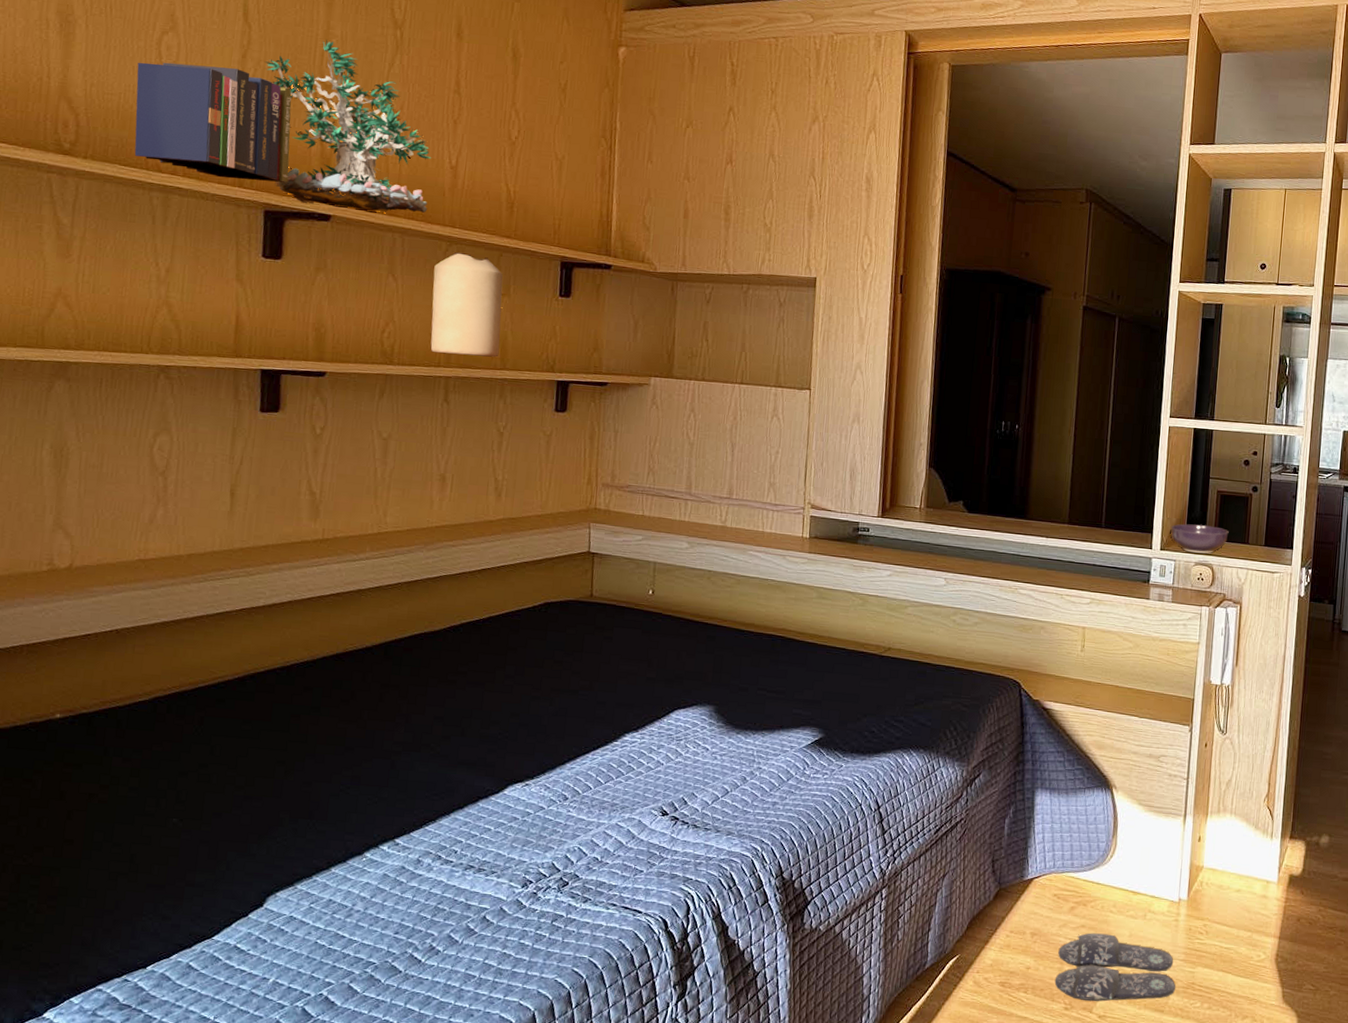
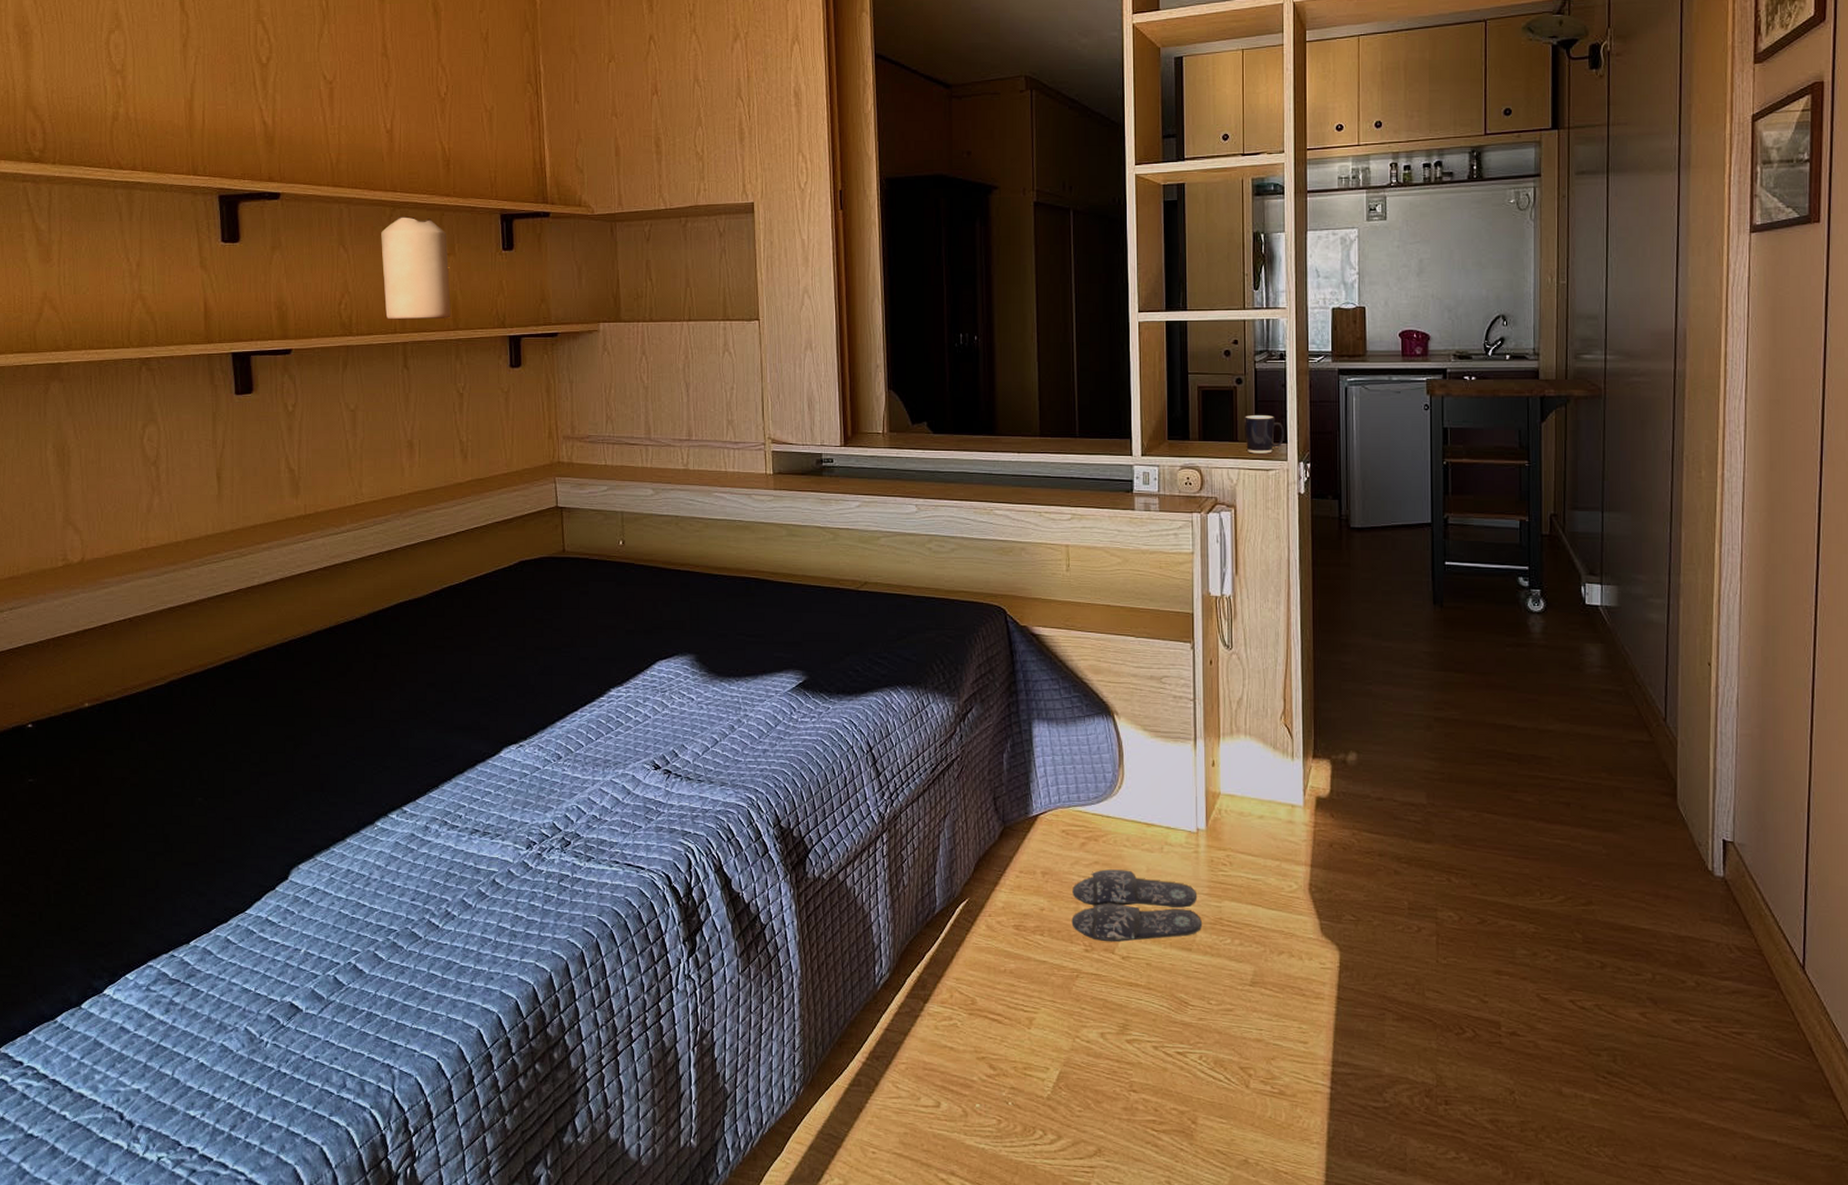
books: present [134,62,292,183] -> none [90,59,237,168]
plant: present [265,40,431,213] -> none [204,19,369,185]
bowl: present [1170,524,1229,554] -> none [1150,425,1215,456]
mug: none [1255,521,1291,558] -> present [1243,415,1284,454]

